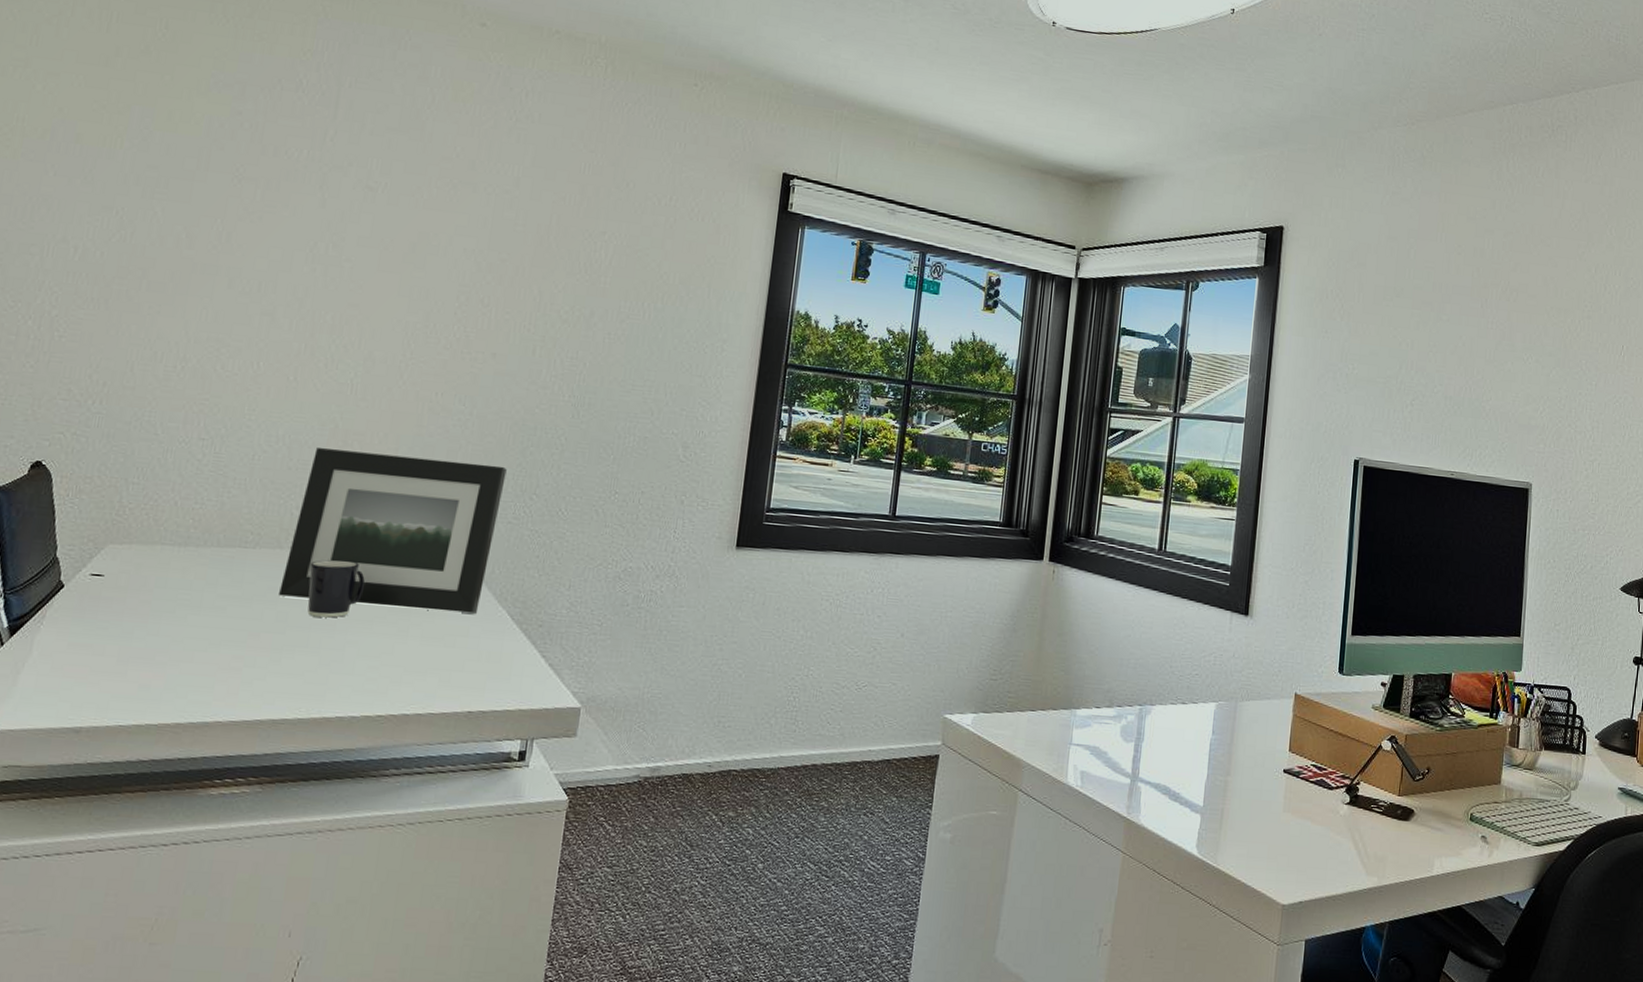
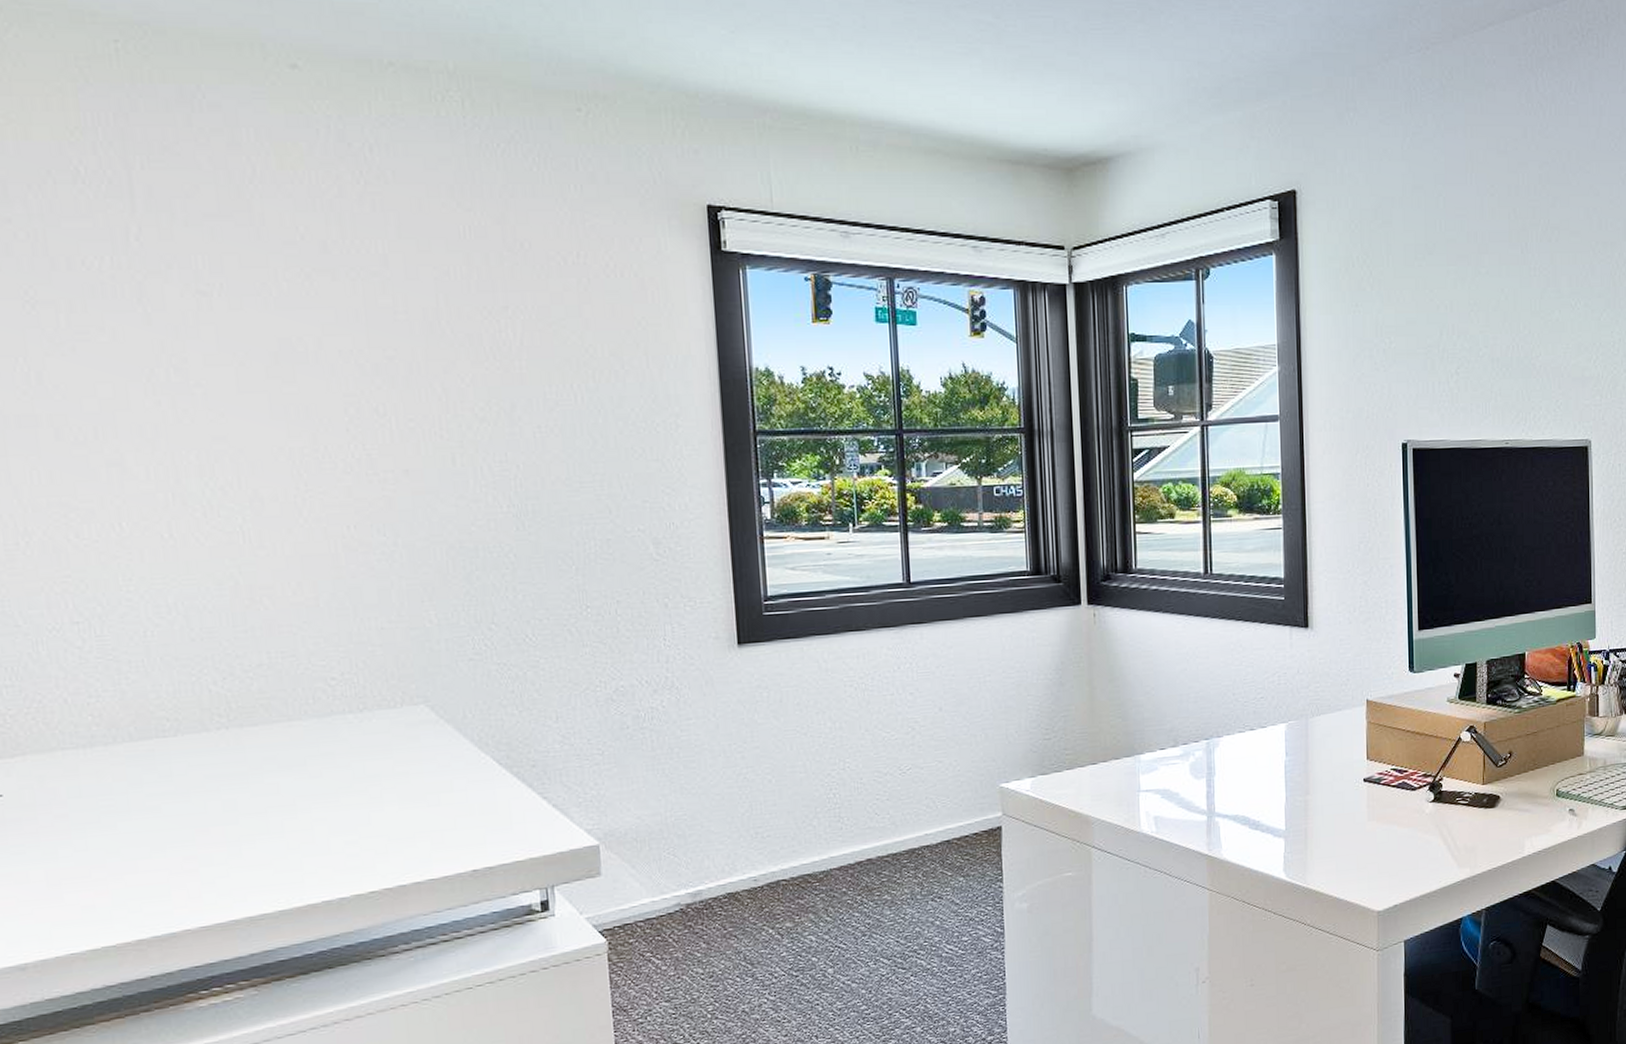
picture frame: present [279,448,507,614] -> none [217,598,458,783]
mug: present [307,559,365,618] -> none [247,731,318,799]

